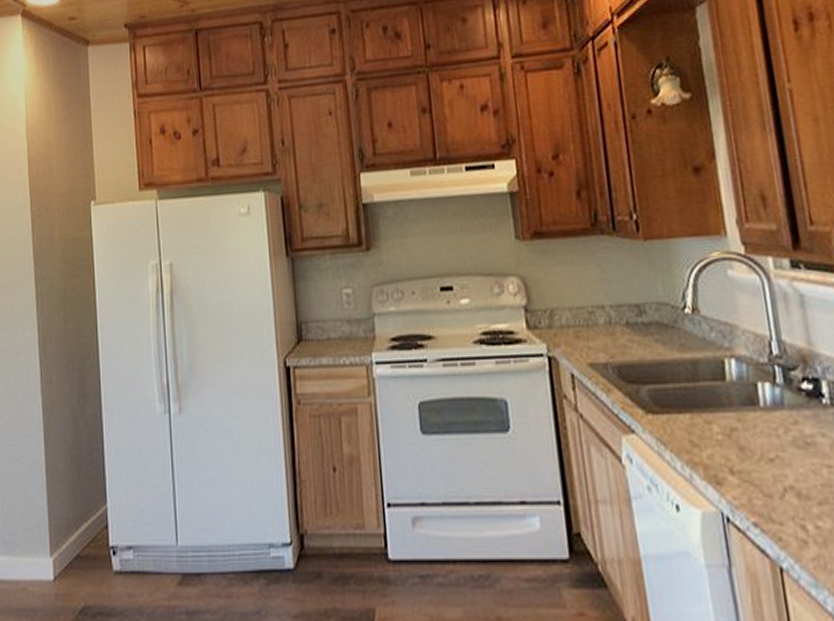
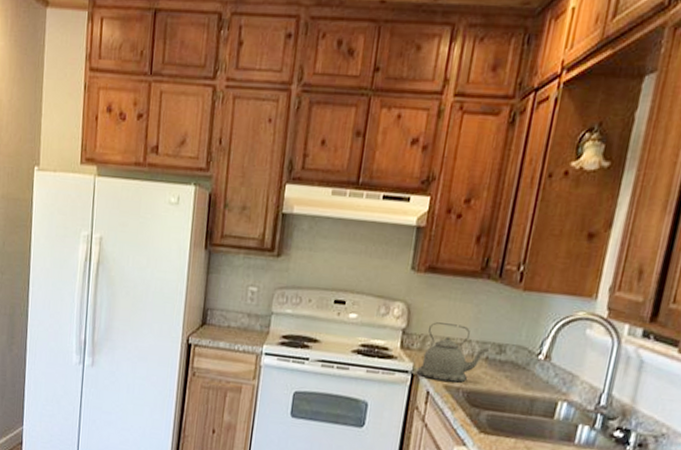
kettle: none [552,290,626,360] -> present [416,322,489,383]

